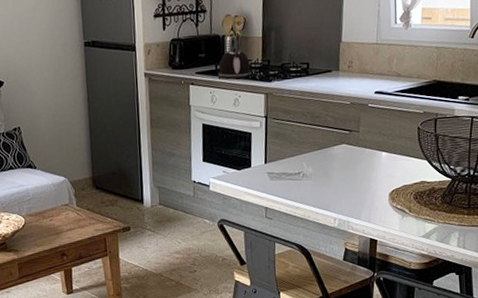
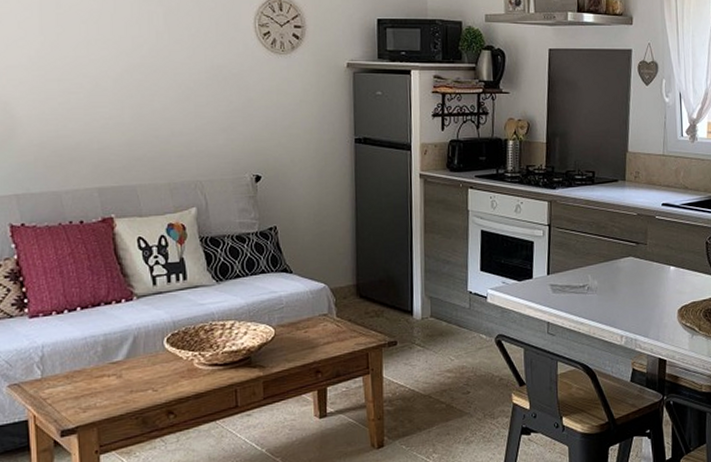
kettle: present [217,36,252,80] -> none [498,141,535,185]

